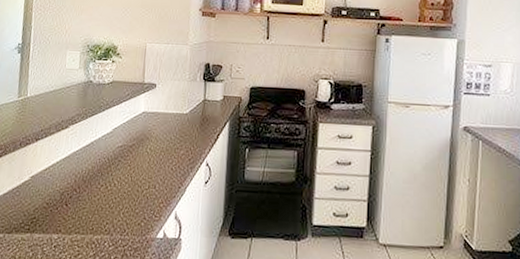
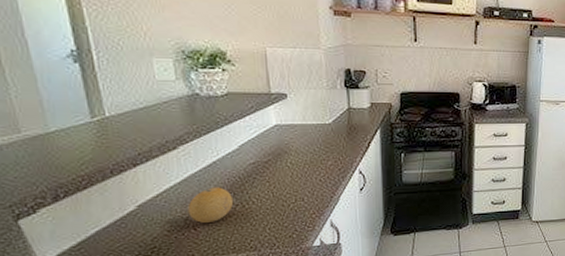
fruit: none [64,166,101,200] -> present [187,187,234,223]

